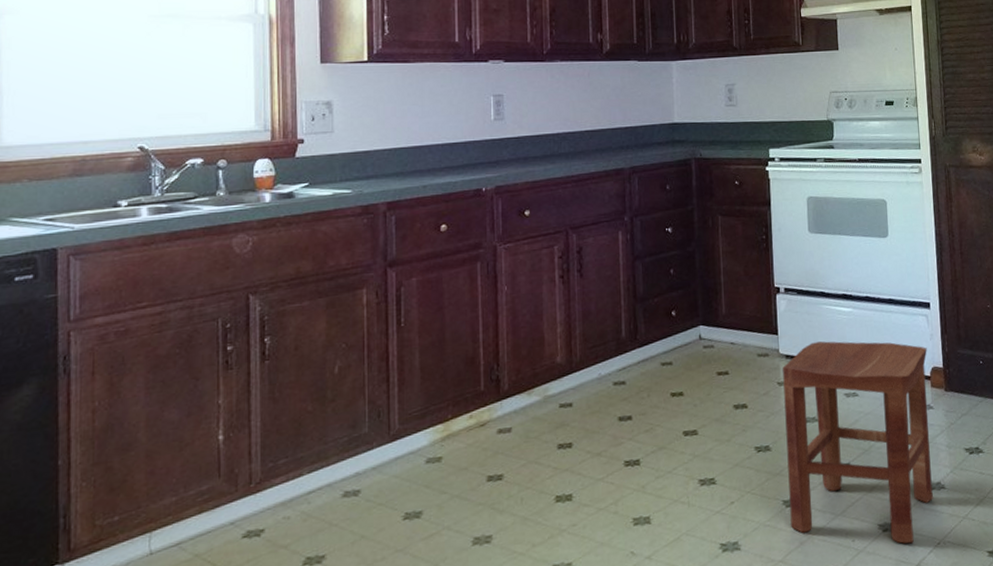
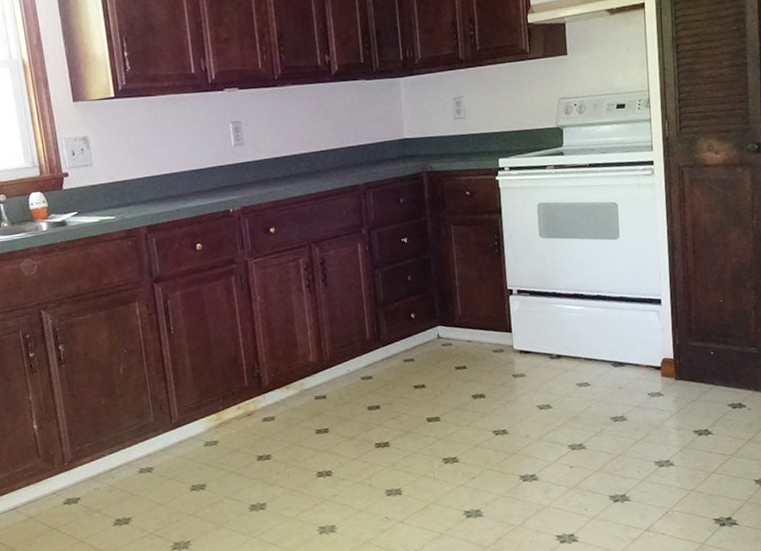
stool: present [783,341,934,544] -> none [517,337,663,512]

